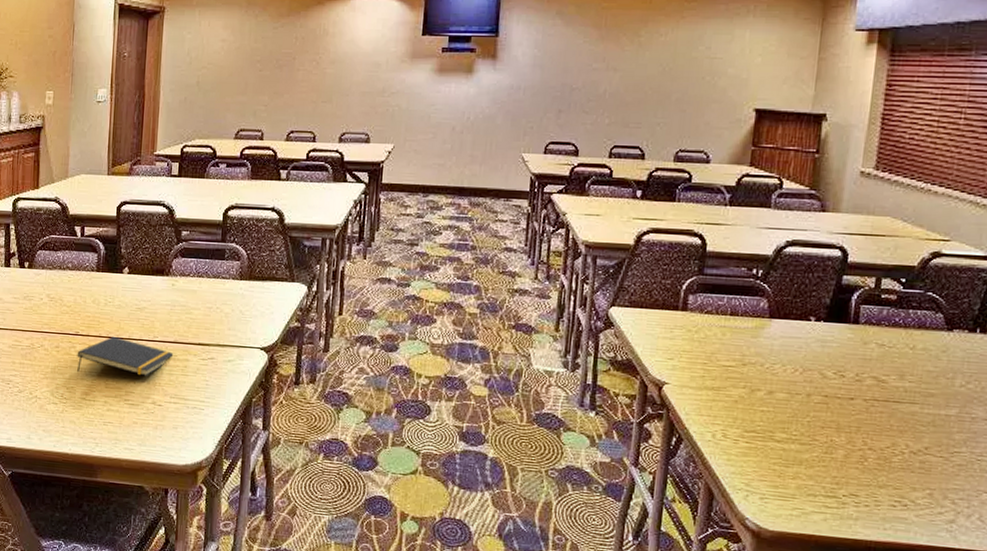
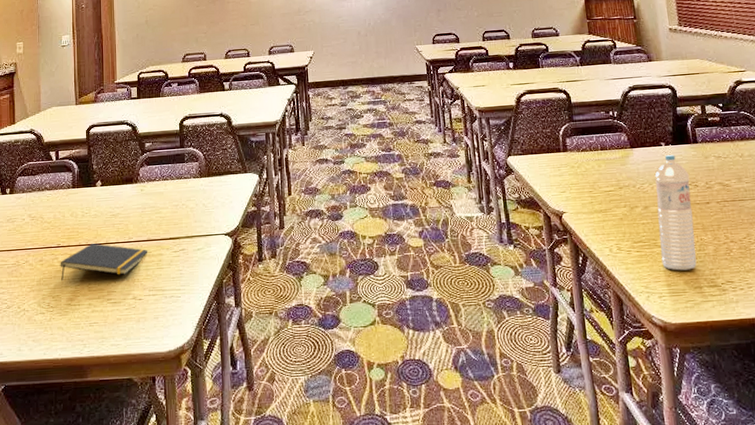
water bottle: none [774,333,837,474] -> present [654,155,697,271]

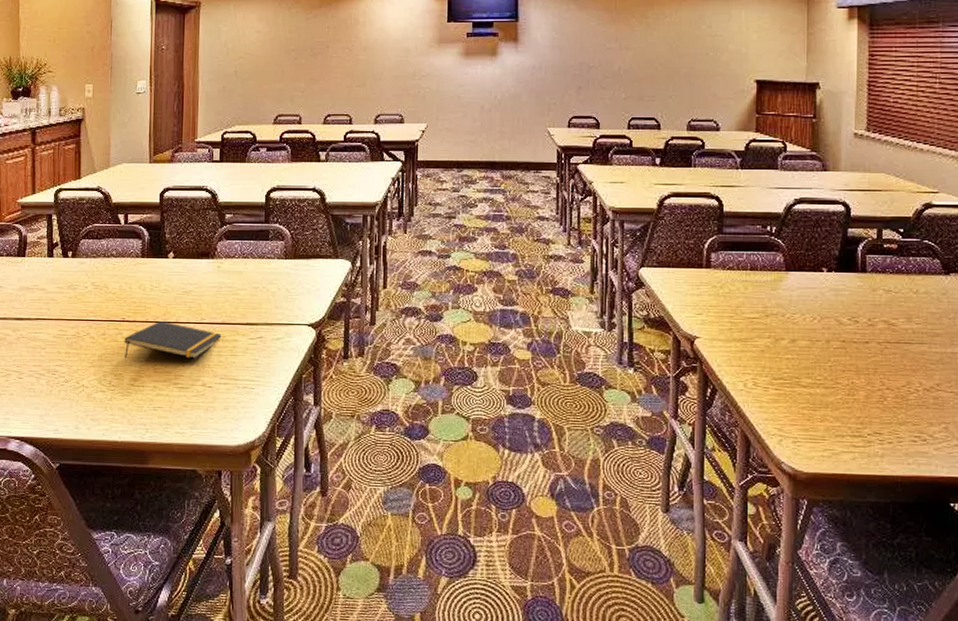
water bottle: present [654,155,697,271] -> none [802,283,850,416]

